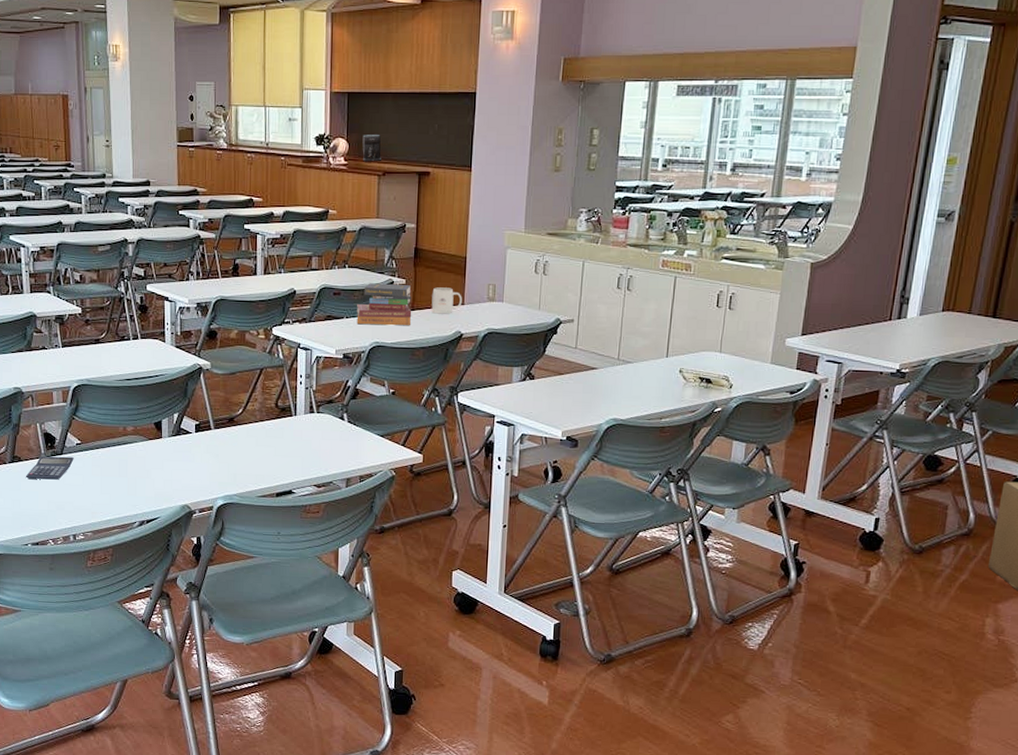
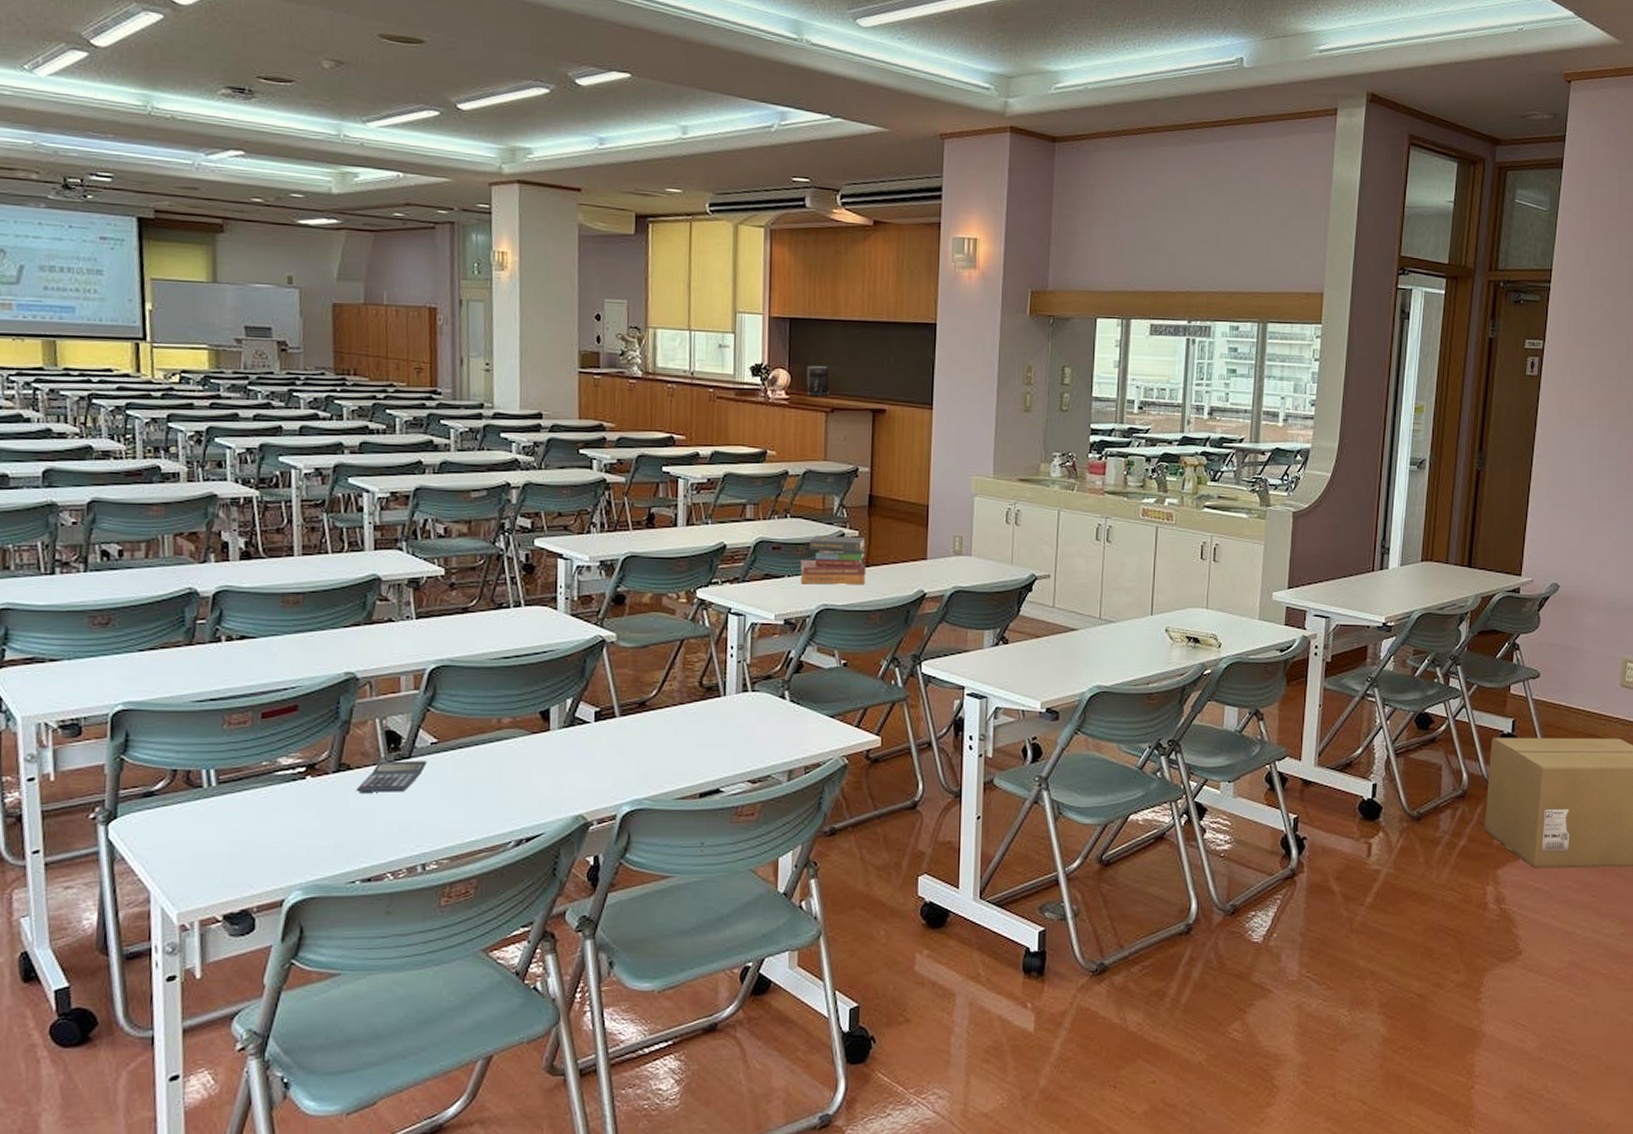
mug: present [431,287,462,314] -> none [889,540,925,571]

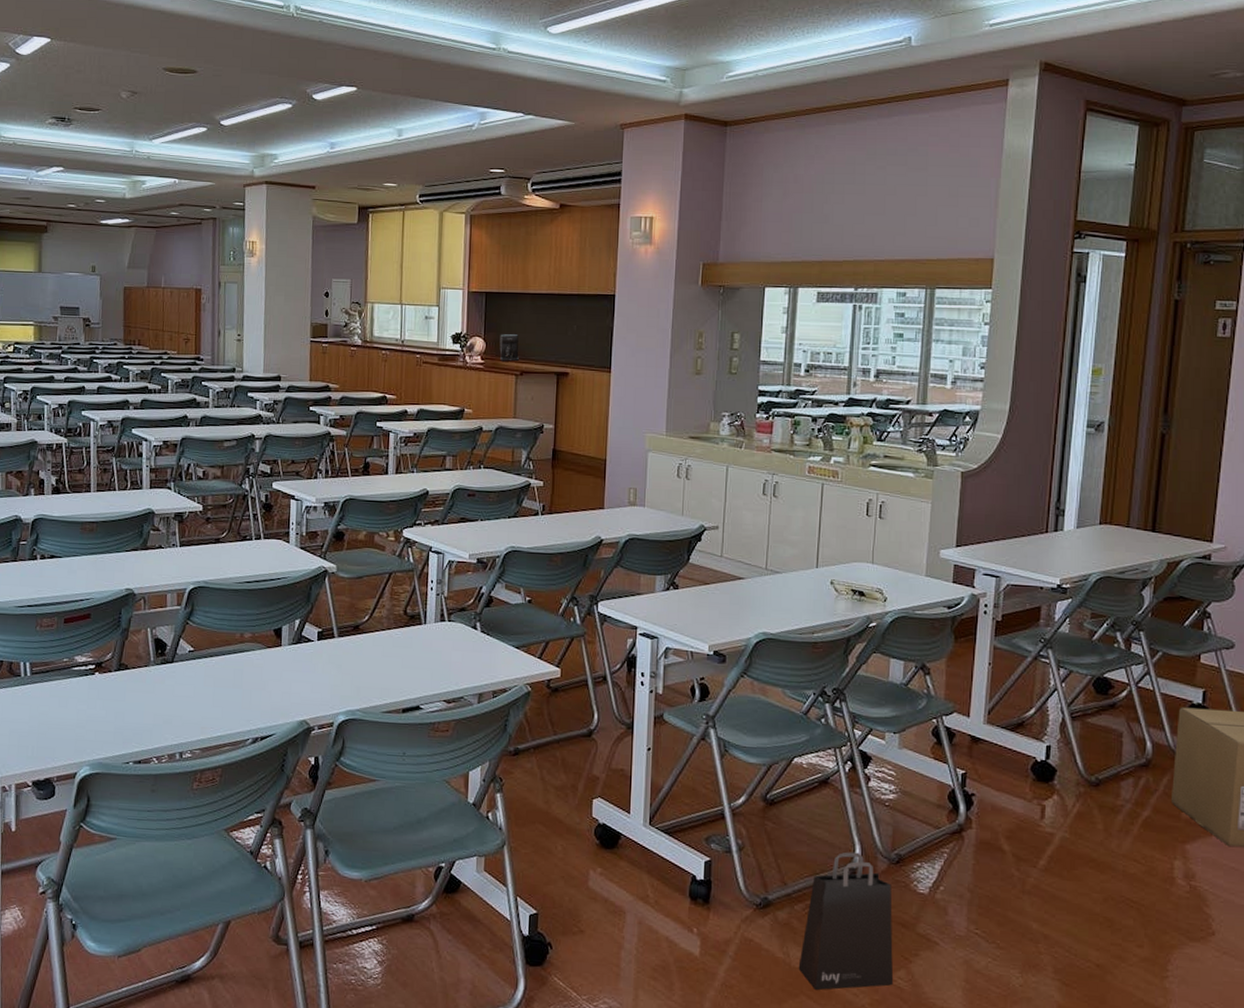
calculator: present [355,760,427,792] -> none [131,664,185,691]
books: present [800,535,867,585] -> none [491,484,550,529]
shopping bag: none [1135,907,1229,1052] -> present [798,852,894,990]

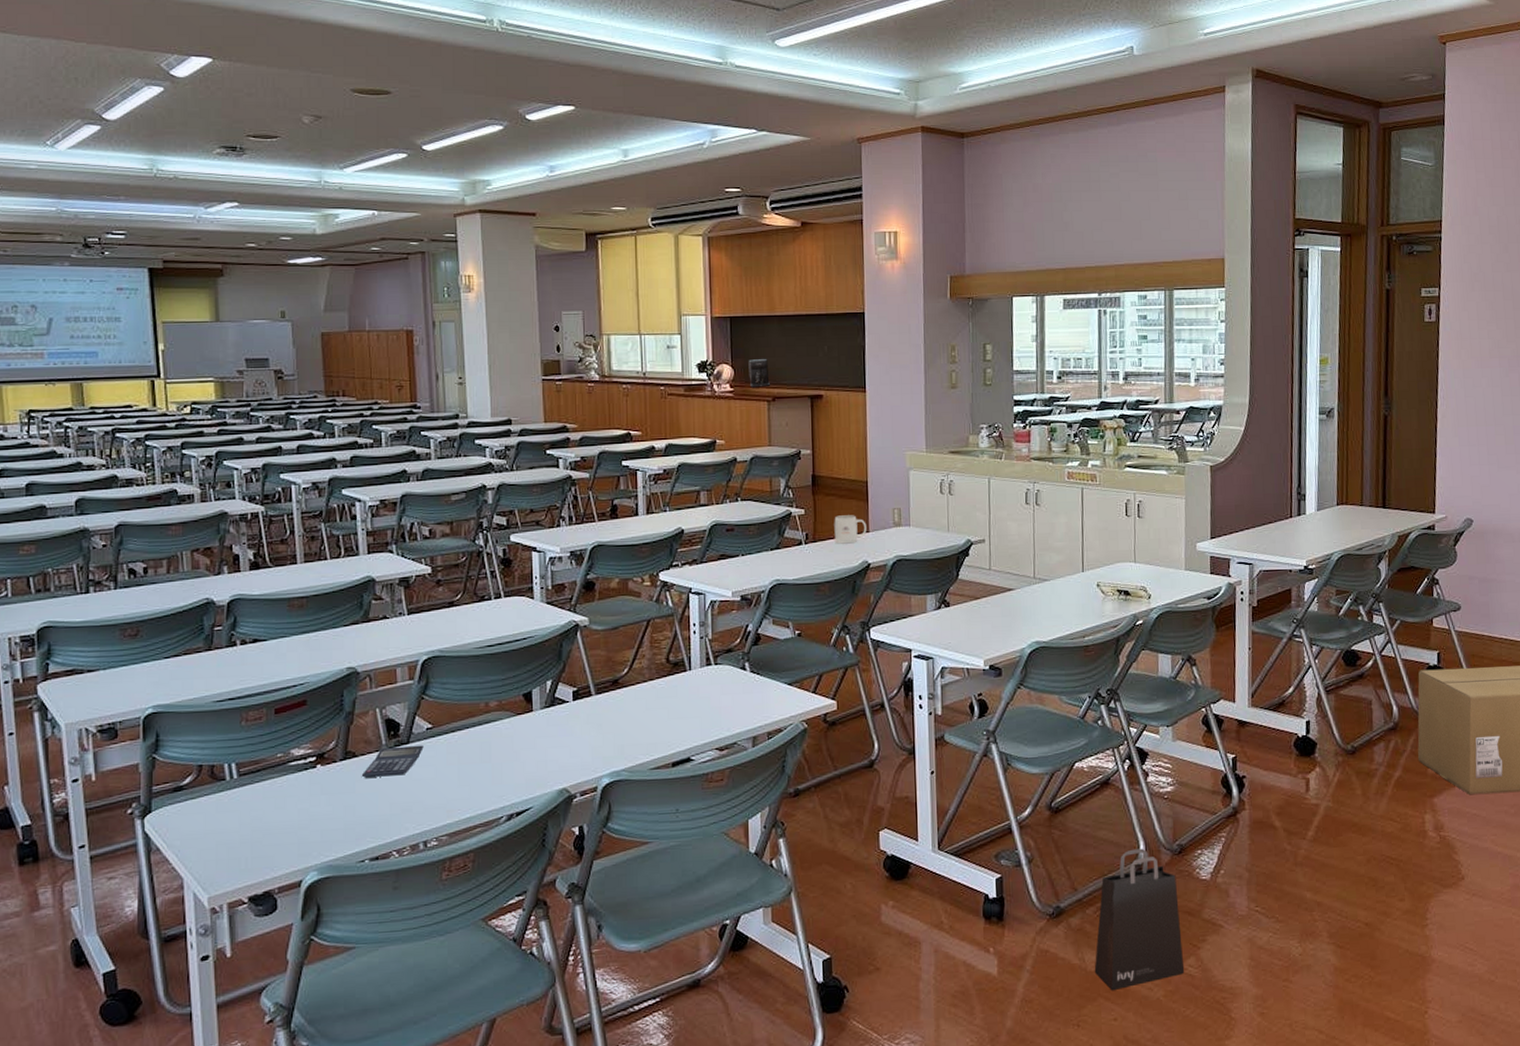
calculator: none [131,664,185,691] -> present [361,745,424,778]
mug: none [570,490,602,519] -> present [834,515,867,544]

